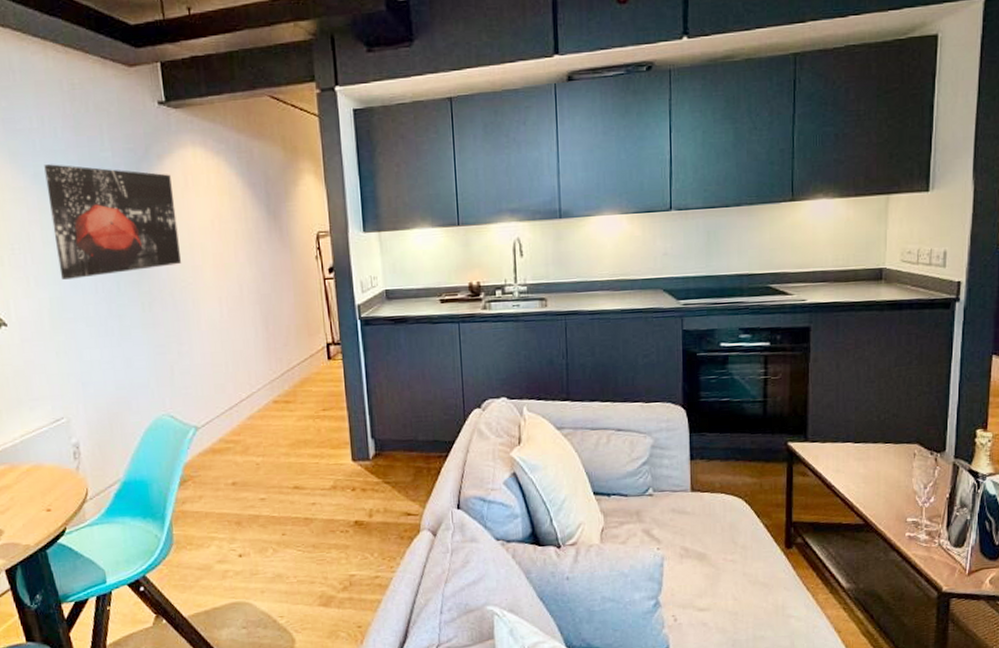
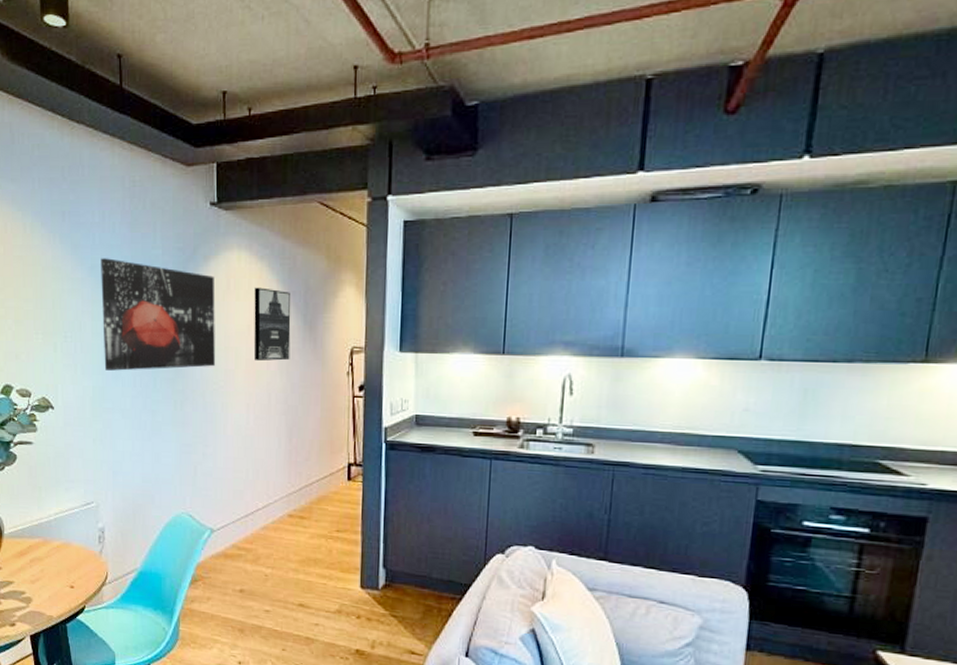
wall art: none [214,182,258,255] -> present [253,287,291,362]

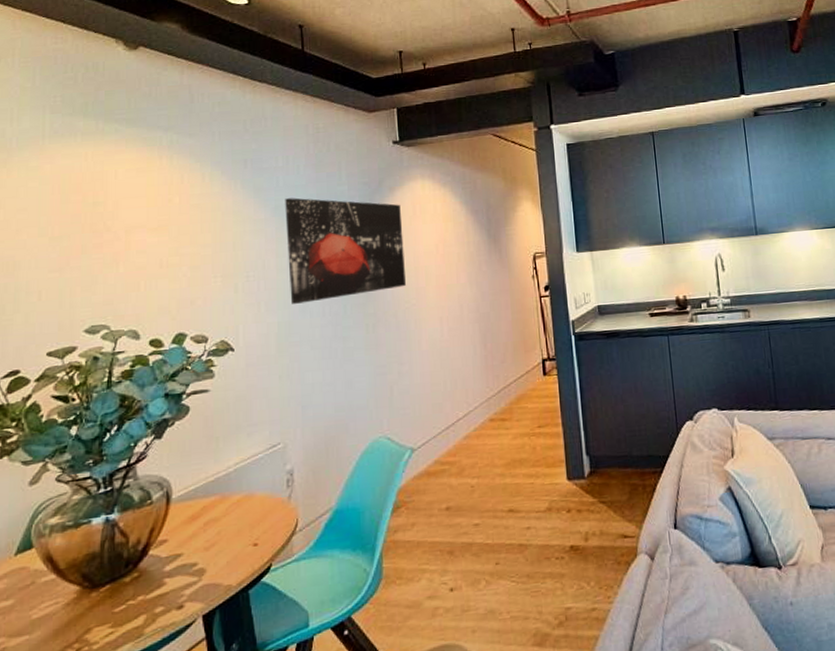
wall art: present [253,287,291,362] -> none [440,210,478,277]

